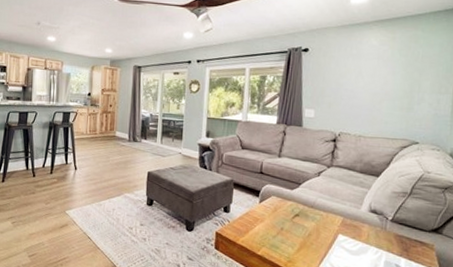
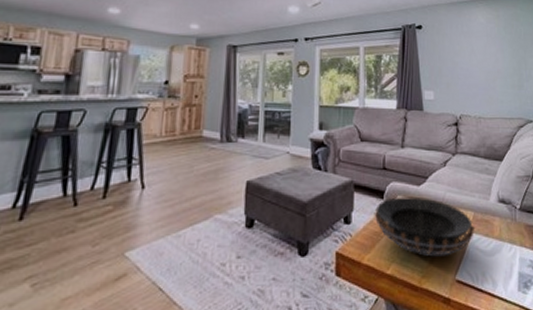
decorative bowl: none [249,196,343,249] -> present [374,196,475,257]

